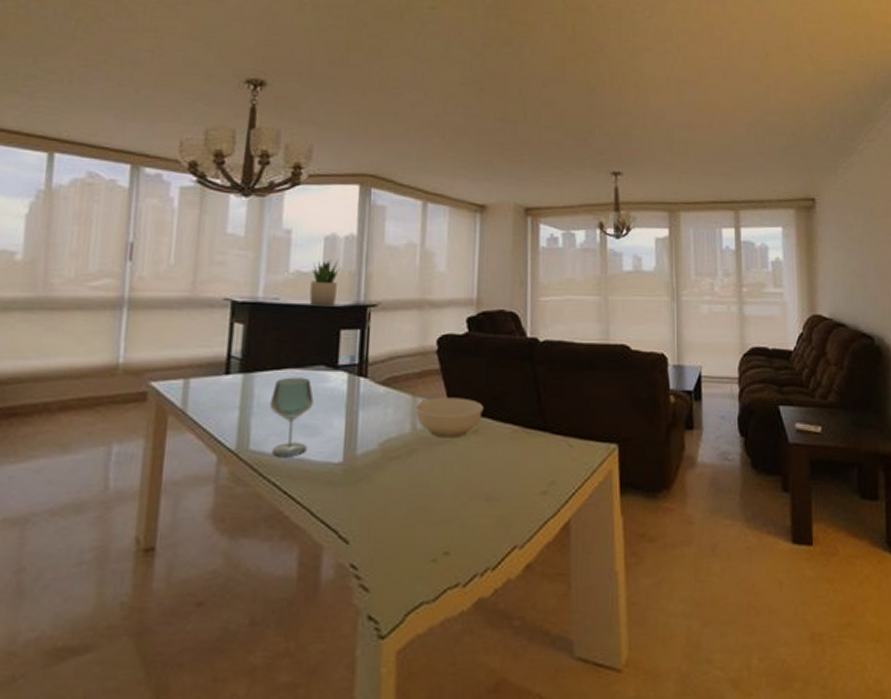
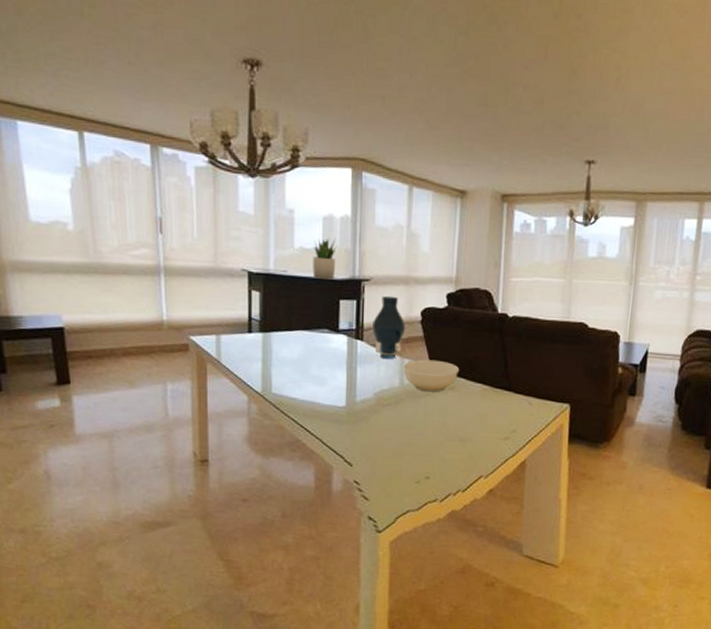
wine glass: present [269,377,314,456] -> none [285,337,320,400]
vase: none [377,322,420,398] -> present [371,295,406,359]

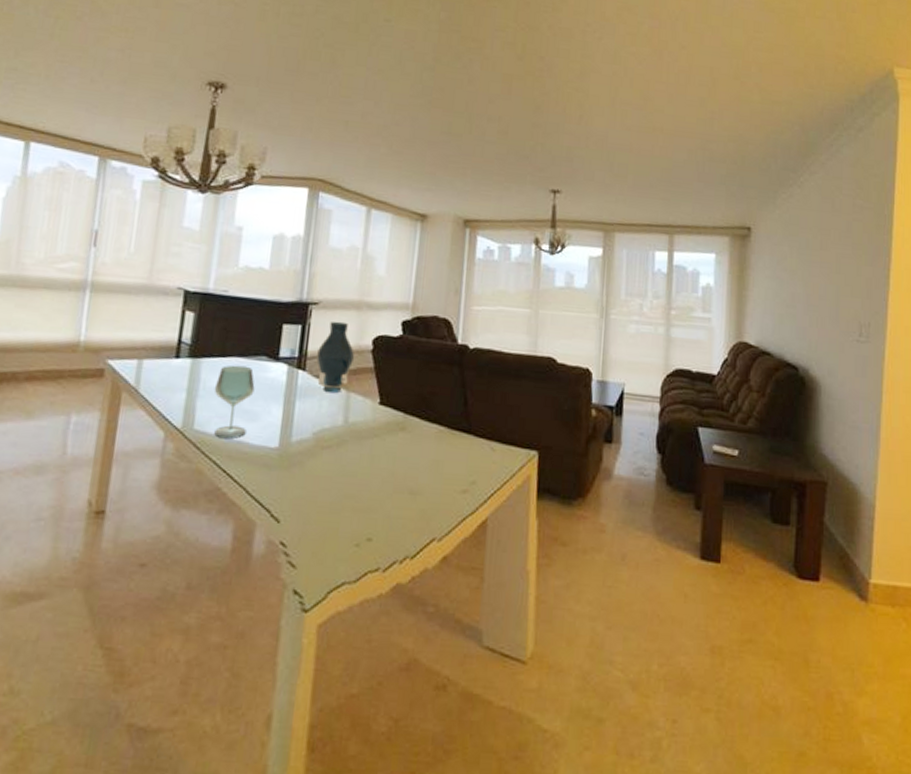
wine glass: none [285,337,320,400] -> present [214,365,255,438]
planter: present [313,237,337,281] -> none [255,257,285,303]
bowl: present [403,359,460,393] -> none [348,394,413,434]

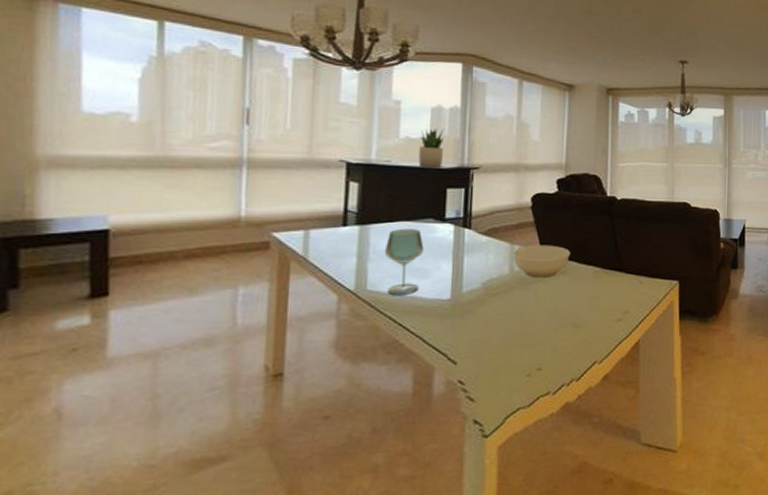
planter: none [255,257,285,303] -> present [418,128,445,170]
vase: present [316,321,355,393] -> none [480,183,516,246]
bowl: none [348,394,413,434] -> present [513,245,571,278]

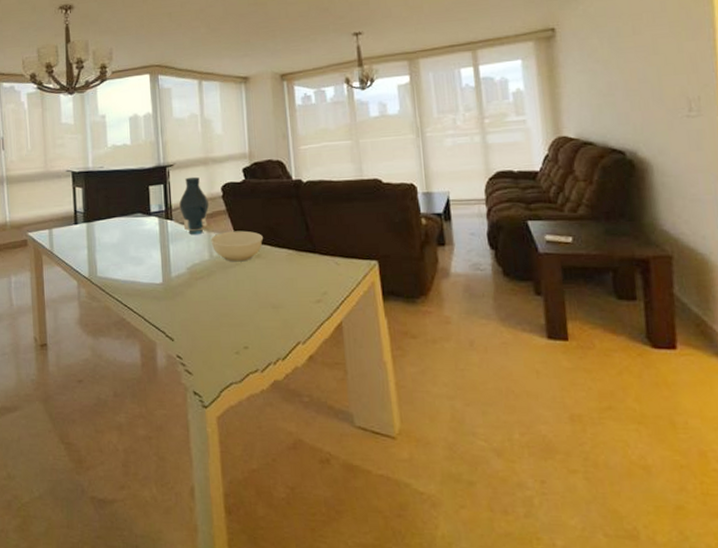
wine glass: present [384,228,424,295] -> none [107,223,137,280]
planter: present [418,128,445,170] -> none [124,133,143,171]
vase: none [480,183,516,246] -> present [178,176,210,234]

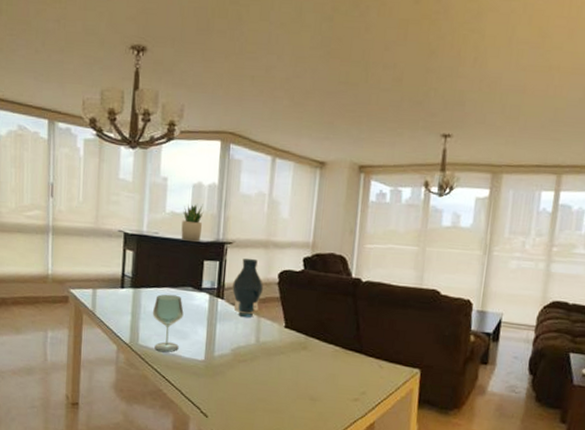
wine glass: none [107,223,137,280] -> present [152,294,184,352]
planter: none [124,133,143,171] -> present [181,203,204,243]
bowl: present [211,230,264,262] -> none [259,319,313,351]

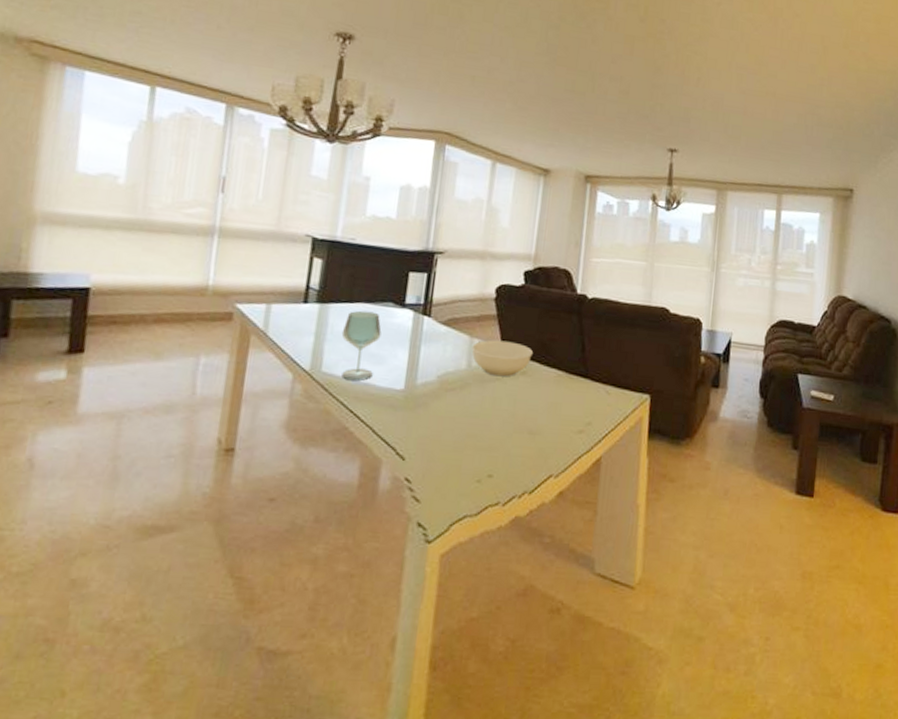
planter: present [181,203,204,243] -> none [382,207,412,252]
vase: present [232,258,264,317] -> none [441,270,479,338]
bowl: none [259,319,313,351] -> present [472,340,534,377]

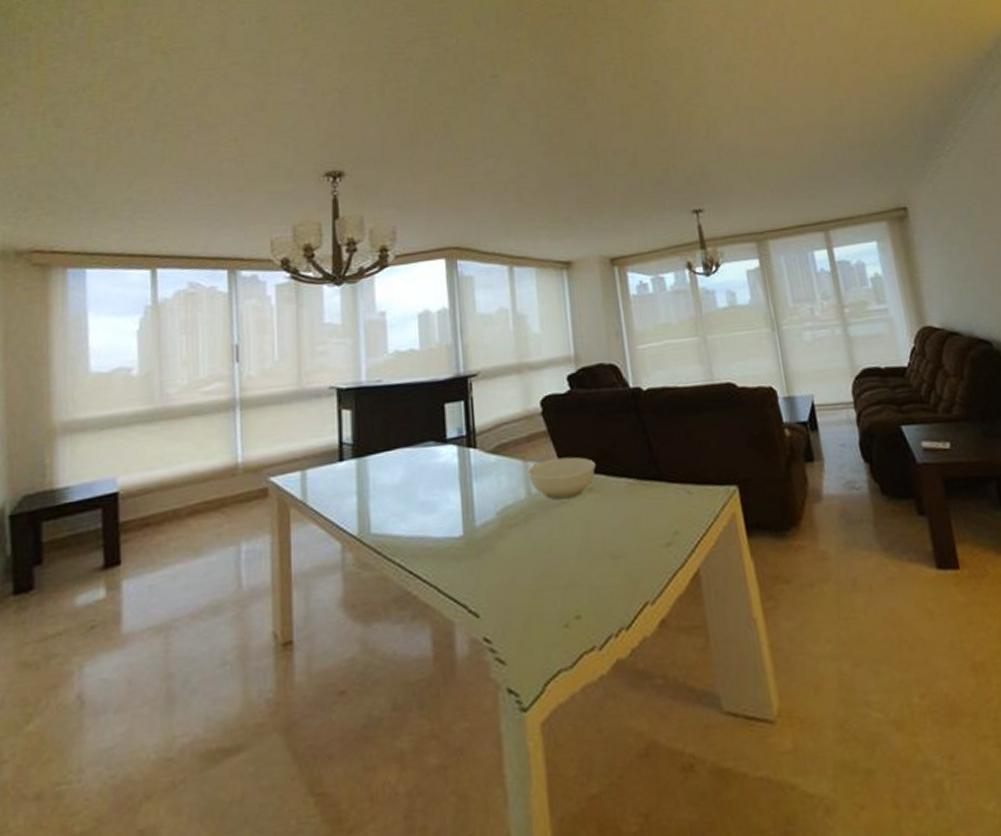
wine glass: present [341,310,382,380] -> none [385,455,427,537]

